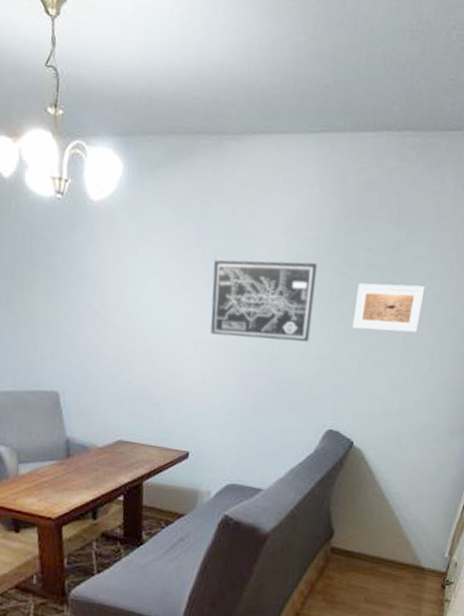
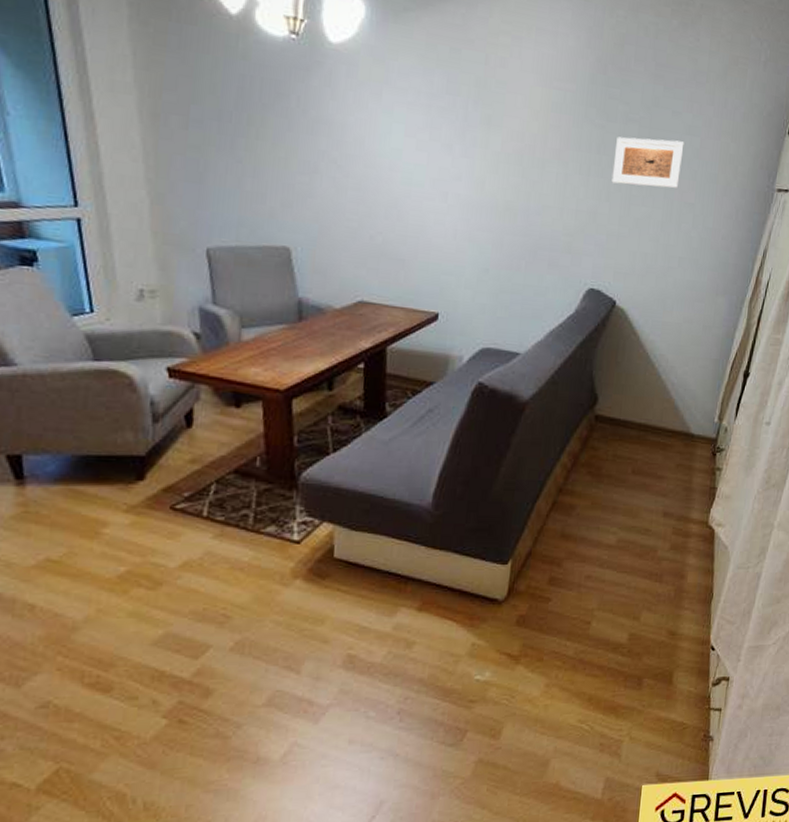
wall art: present [210,259,318,342] -> none [461,109,575,196]

